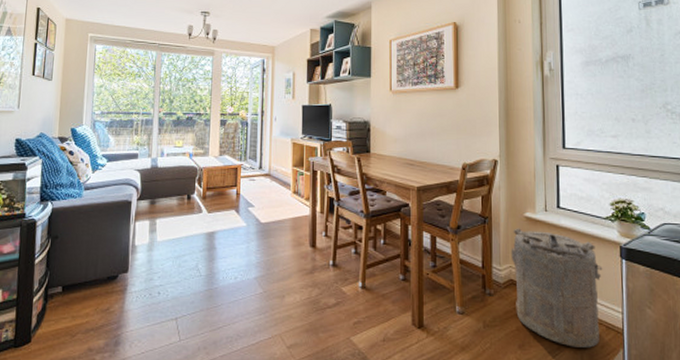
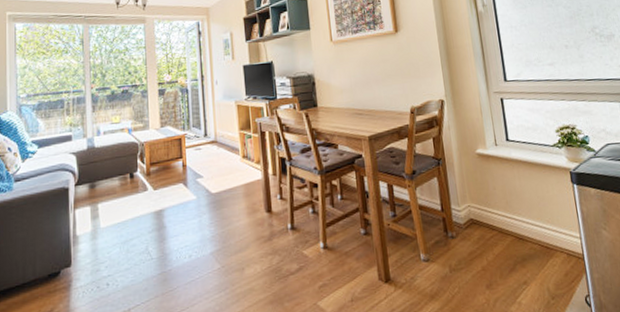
laundry hamper: present [511,228,603,348] -> none [467,165,563,280]

